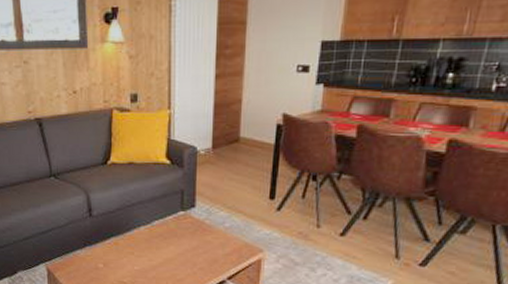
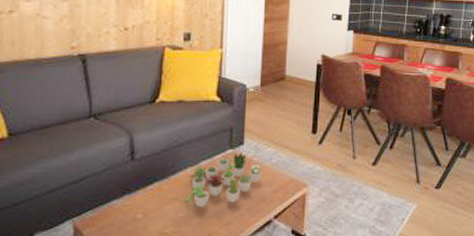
succulent plant: none [138,214,214,263] -> present [183,152,261,208]

